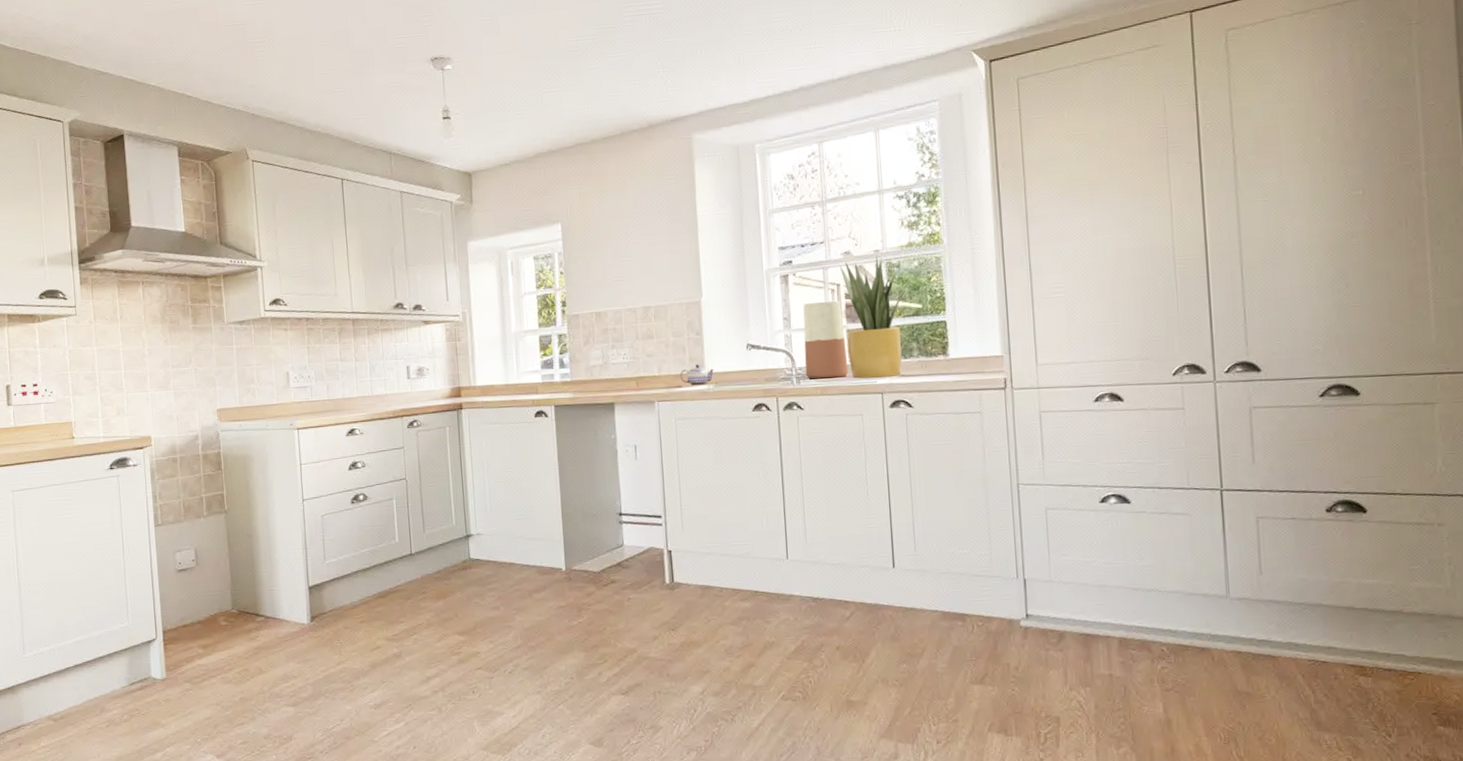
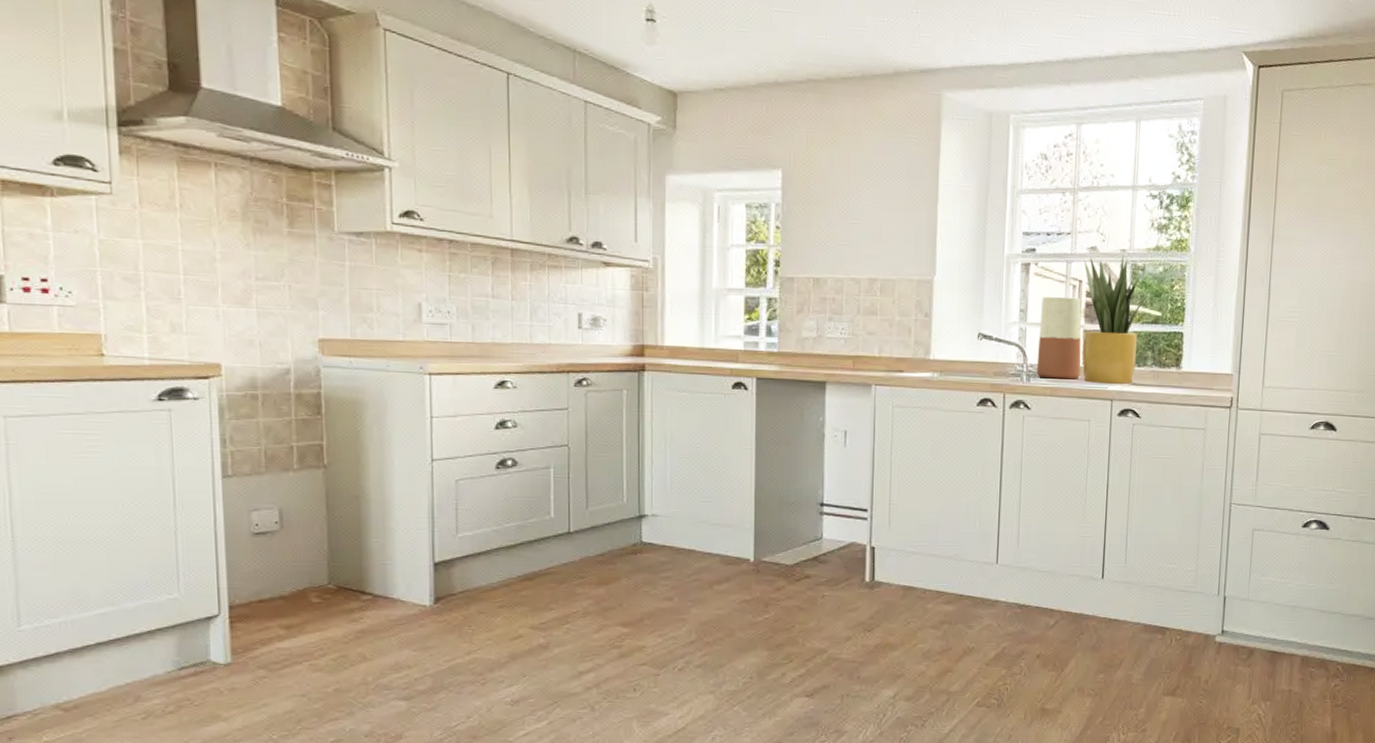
teapot: present [680,364,714,386] -> none [902,349,940,373]

